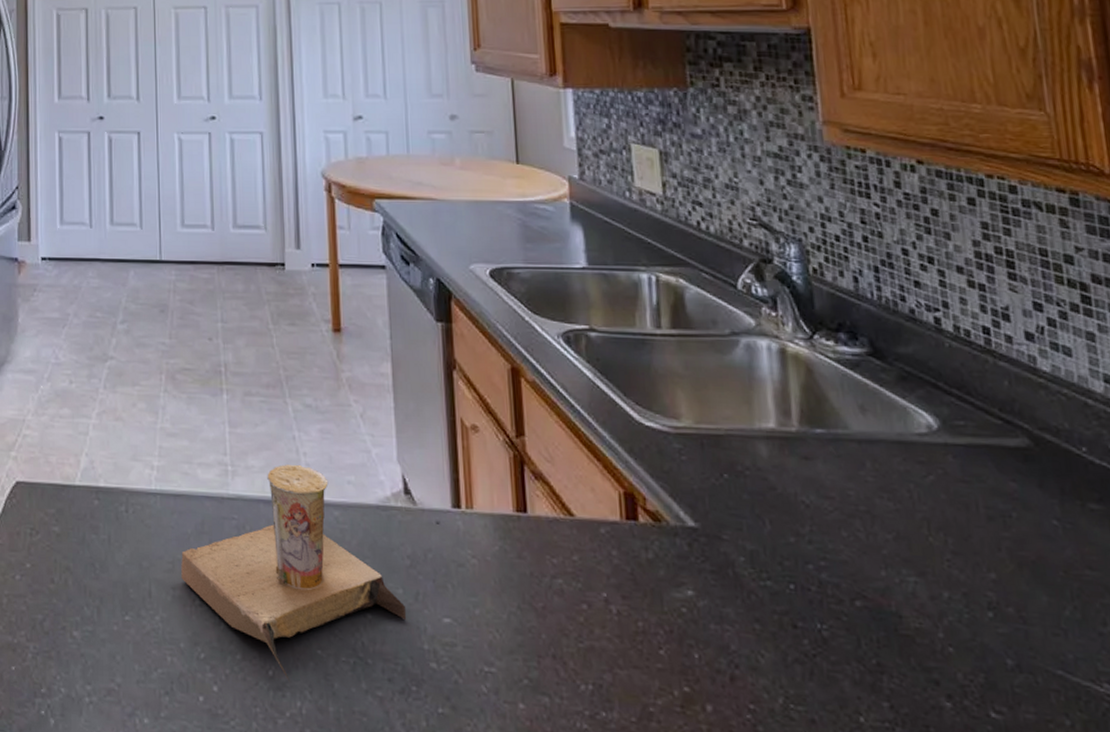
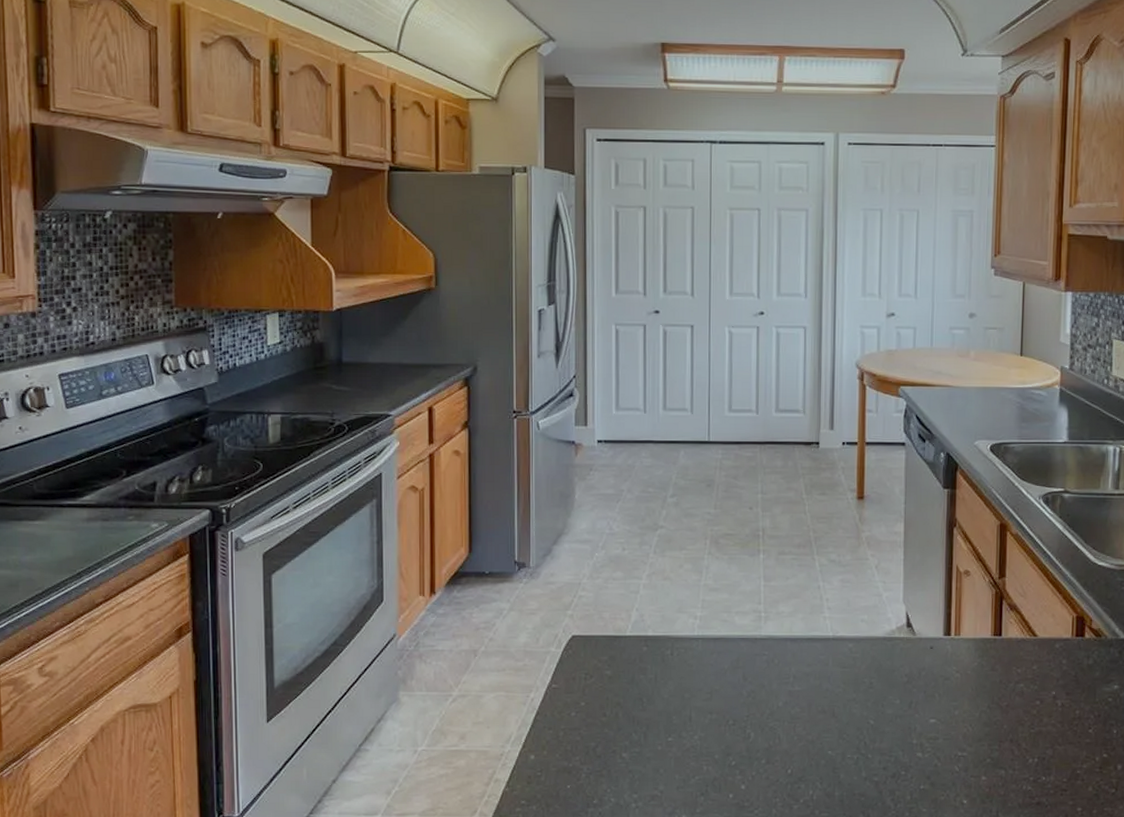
cup: present [181,464,406,683] -> none [718,608,901,777]

